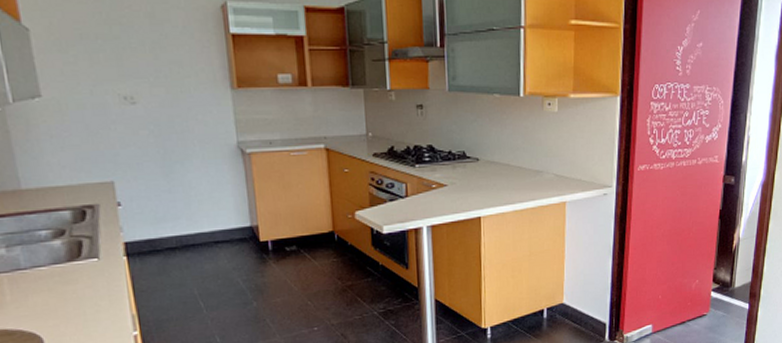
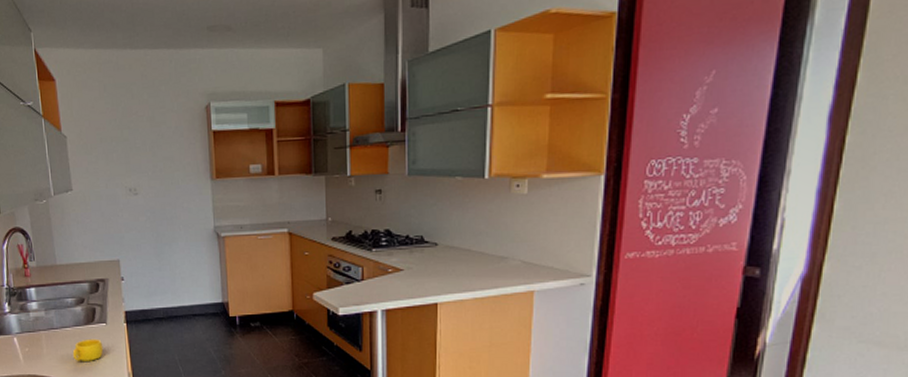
cup: none [50,277,96,307] -> present [72,338,104,361]

